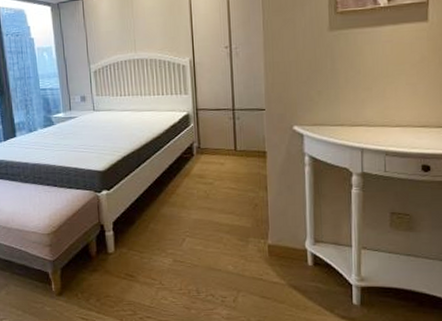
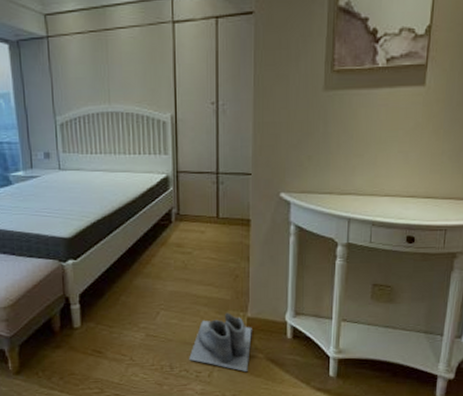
boots: none [214,239,274,297] -> present [189,312,252,371]

